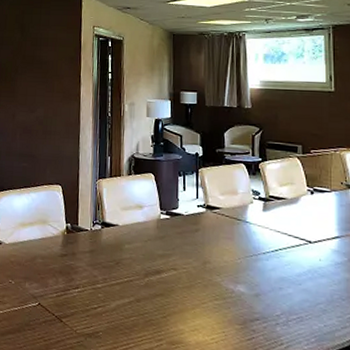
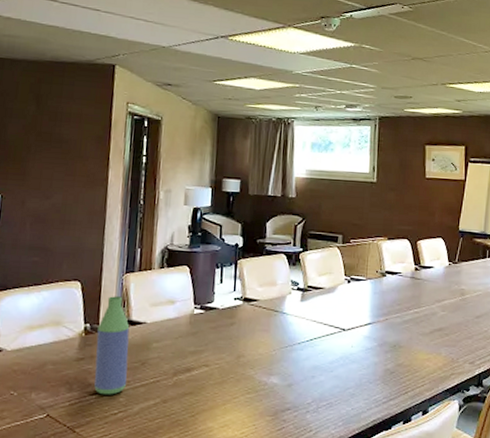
bottle: none [76,199,104,290] -> present [94,296,130,395]

